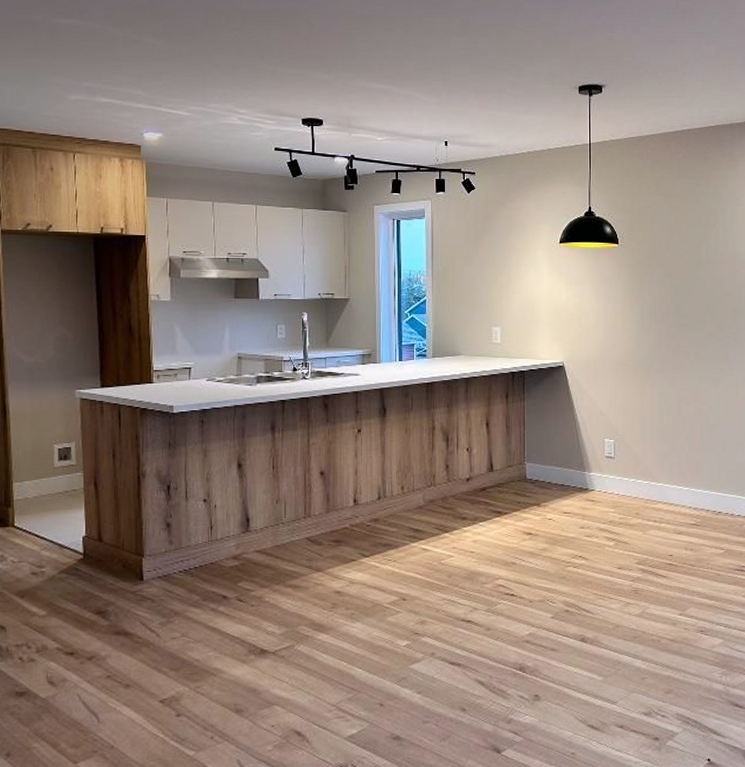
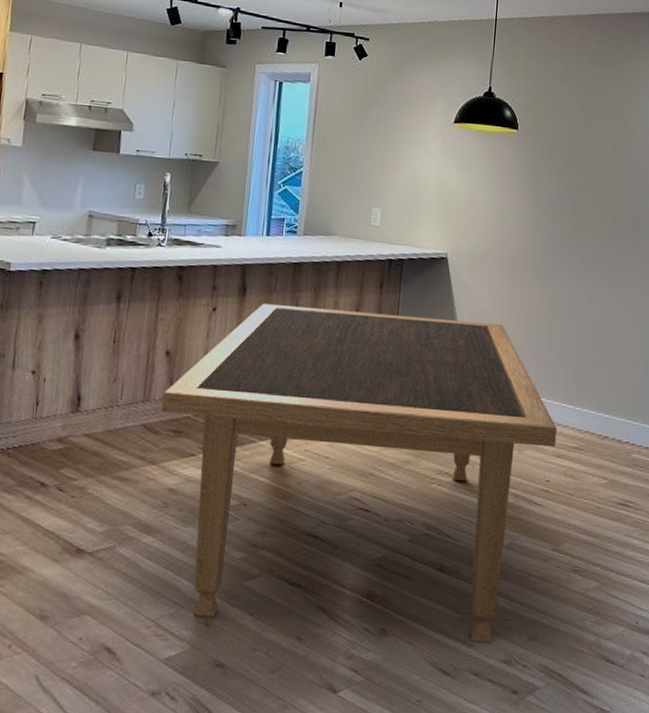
dining table: none [322,420,676,700] -> present [161,304,558,644]

